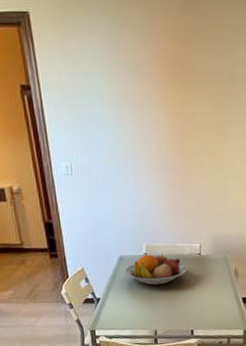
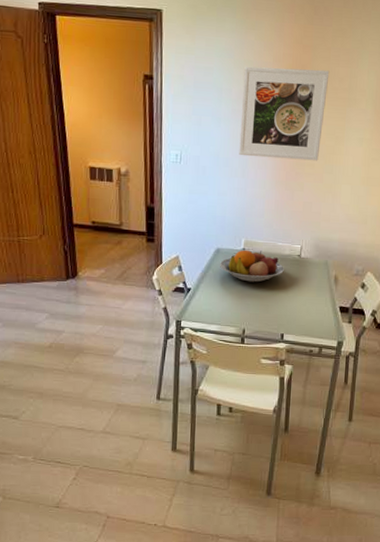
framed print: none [122,63,208,161] -> present [239,66,330,161]

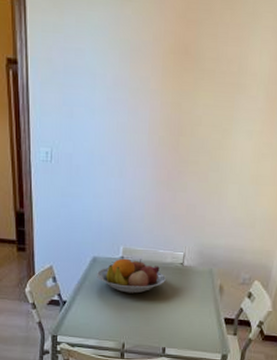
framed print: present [239,66,330,161] -> none [115,46,217,158]

